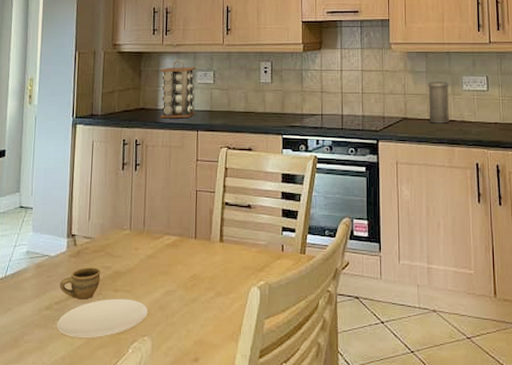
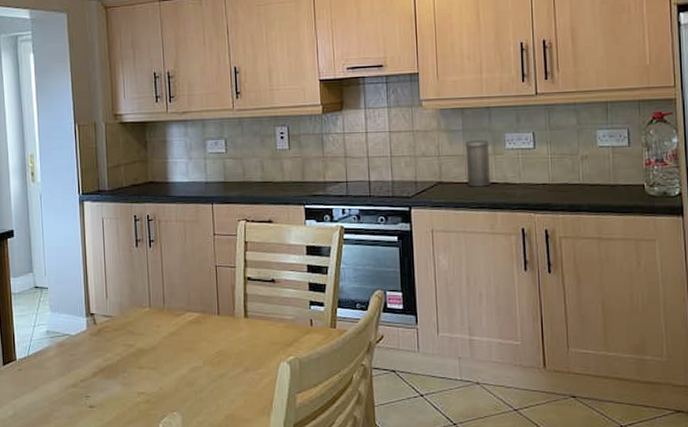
plate: present [57,299,148,339] -> none [84,375,175,415]
cup: present [59,267,101,300] -> none [83,346,124,377]
spice rack: present [160,59,197,119] -> none [167,128,210,192]

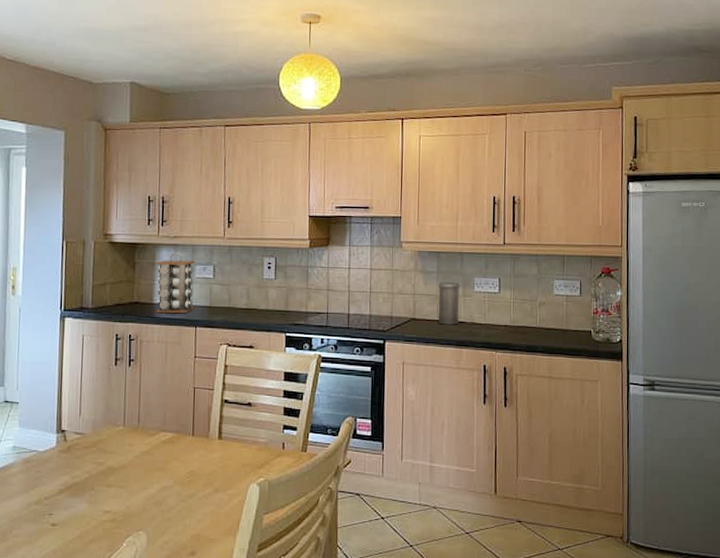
spice rack: none [167,128,210,192] -> present [155,252,195,314]

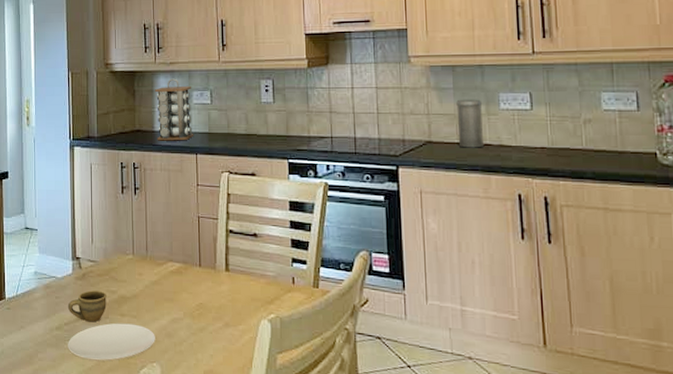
plate: none [47,494,143,533] -> present [68,323,155,362]
cup: none [49,463,93,495] -> present [67,290,107,322]

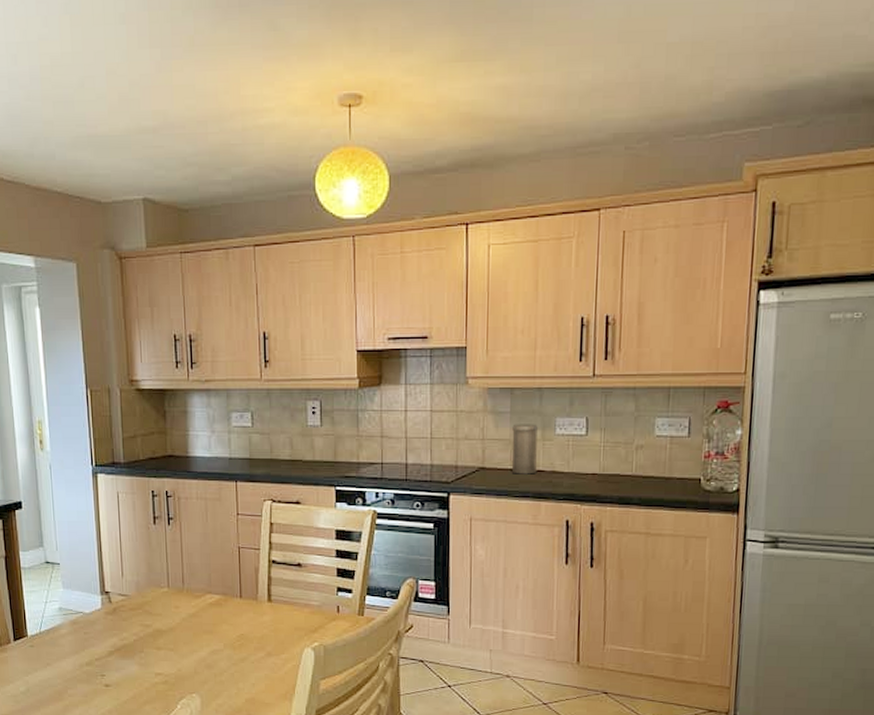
cup: present [67,290,107,322] -> none [98,625,141,657]
plate: present [68,323,155,362] -> none [100,656,194,694]
spice rack: present [154,78,194,141] -> none [187,398,234,467]

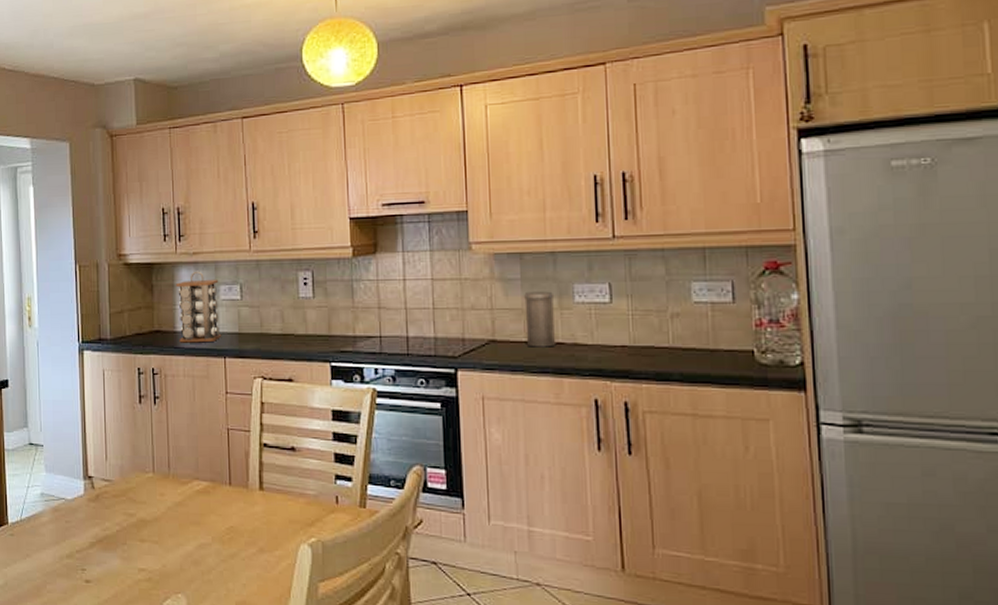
spice rack: none [187,398,234,467] -> present [175,271,222,343]

